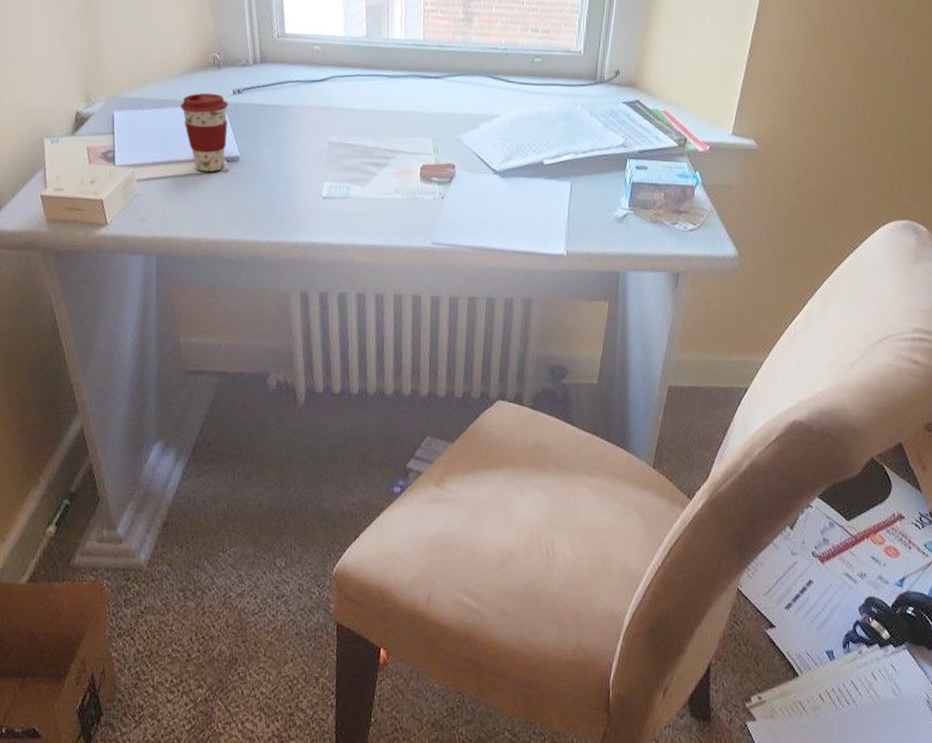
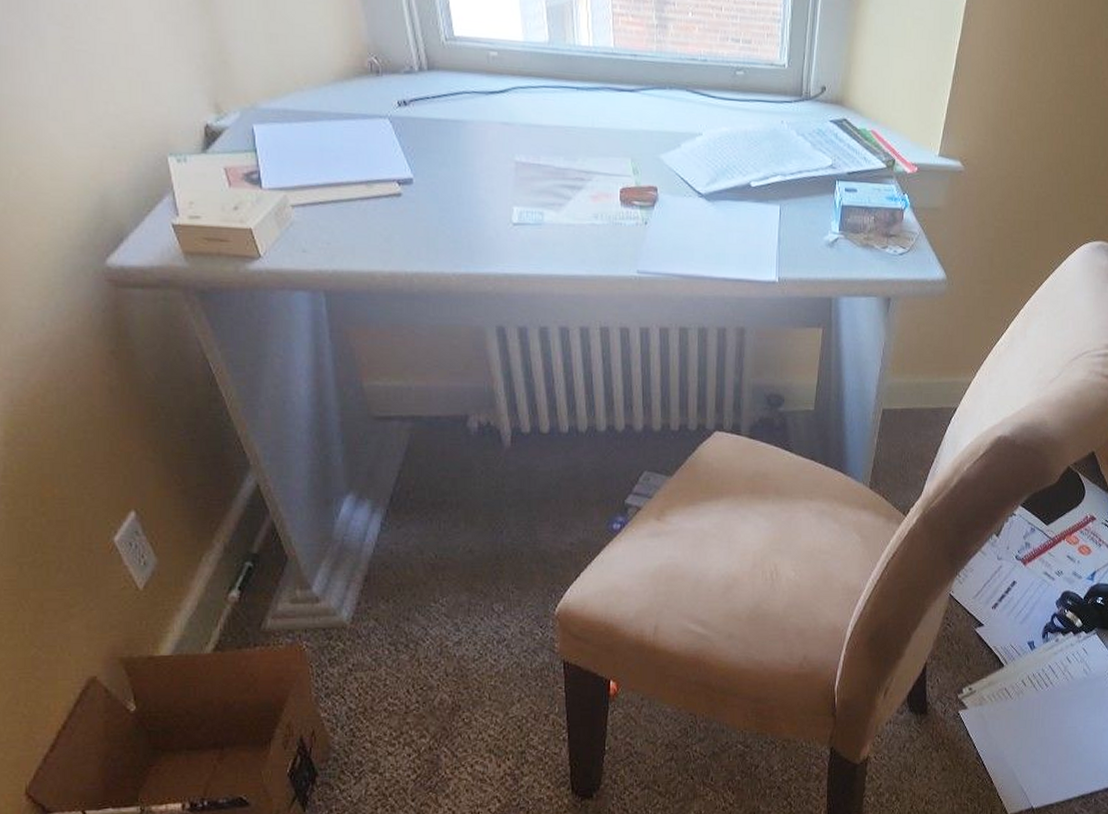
coffee cup: present [180,93,229,172] -> none [336,104,396,196]

